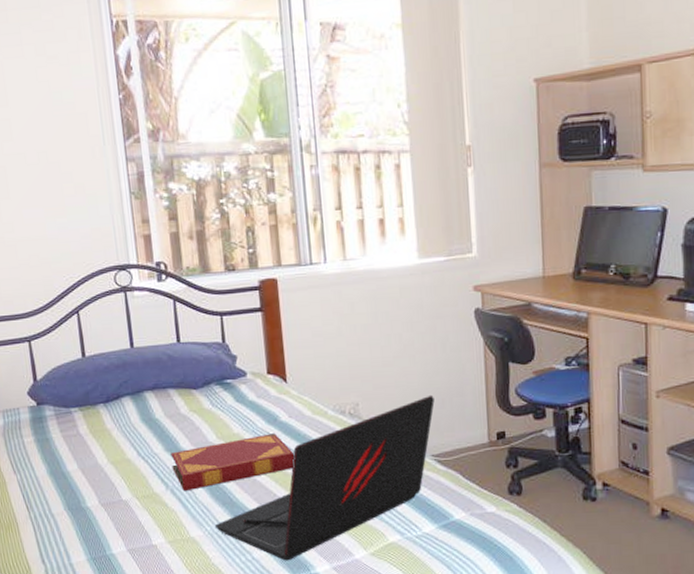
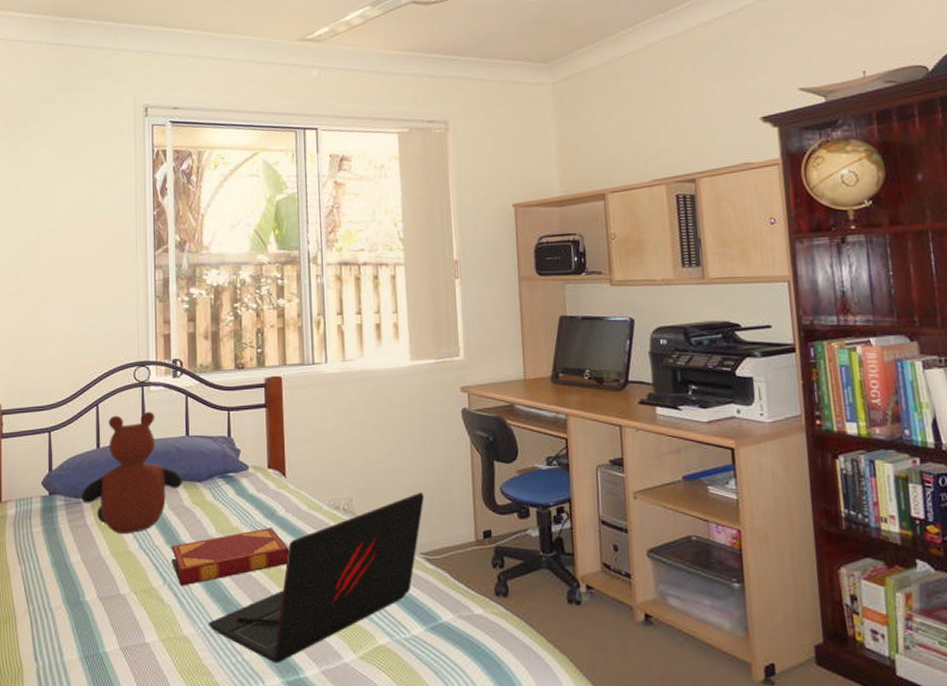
teddy bear: none [71,317,178,443] -> present [81,411,183,535]

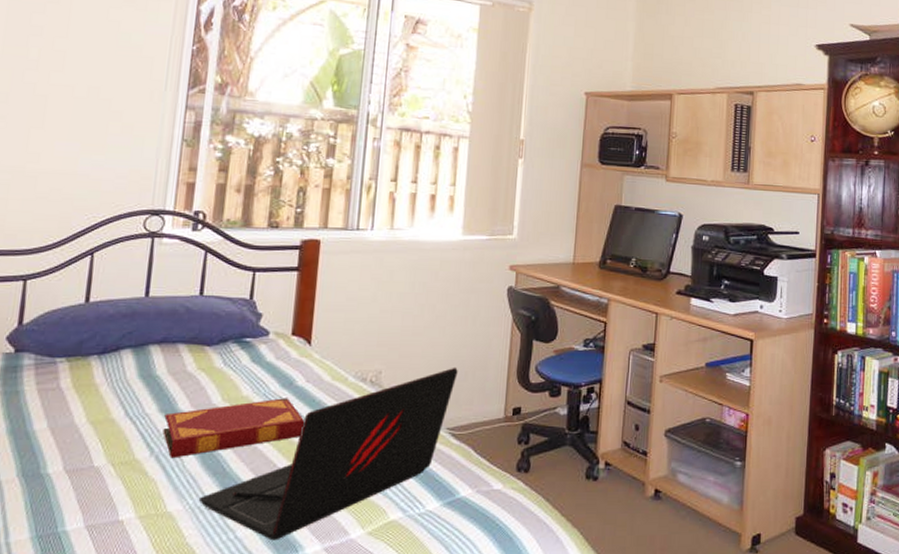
teddy bear: present [81,411,183,535] -> none [56,265,190,400]

